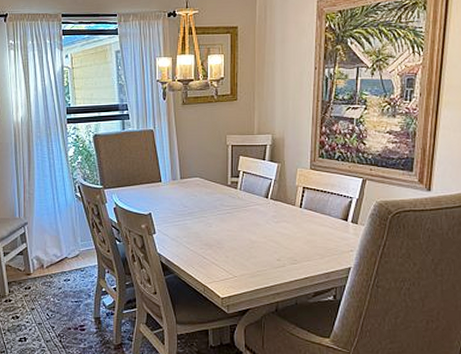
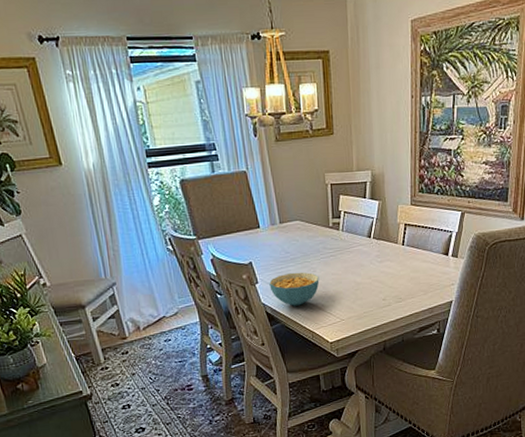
cereal bowl: none [166,226,215,259] -> present [269,272,320,306]

